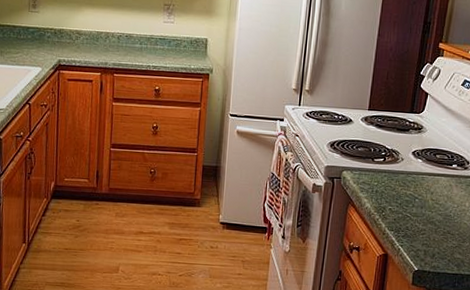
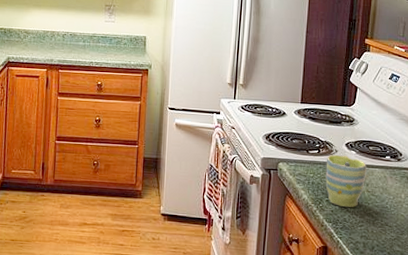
mug: none [389,162,432,216] -> present [325,154,366,207]

